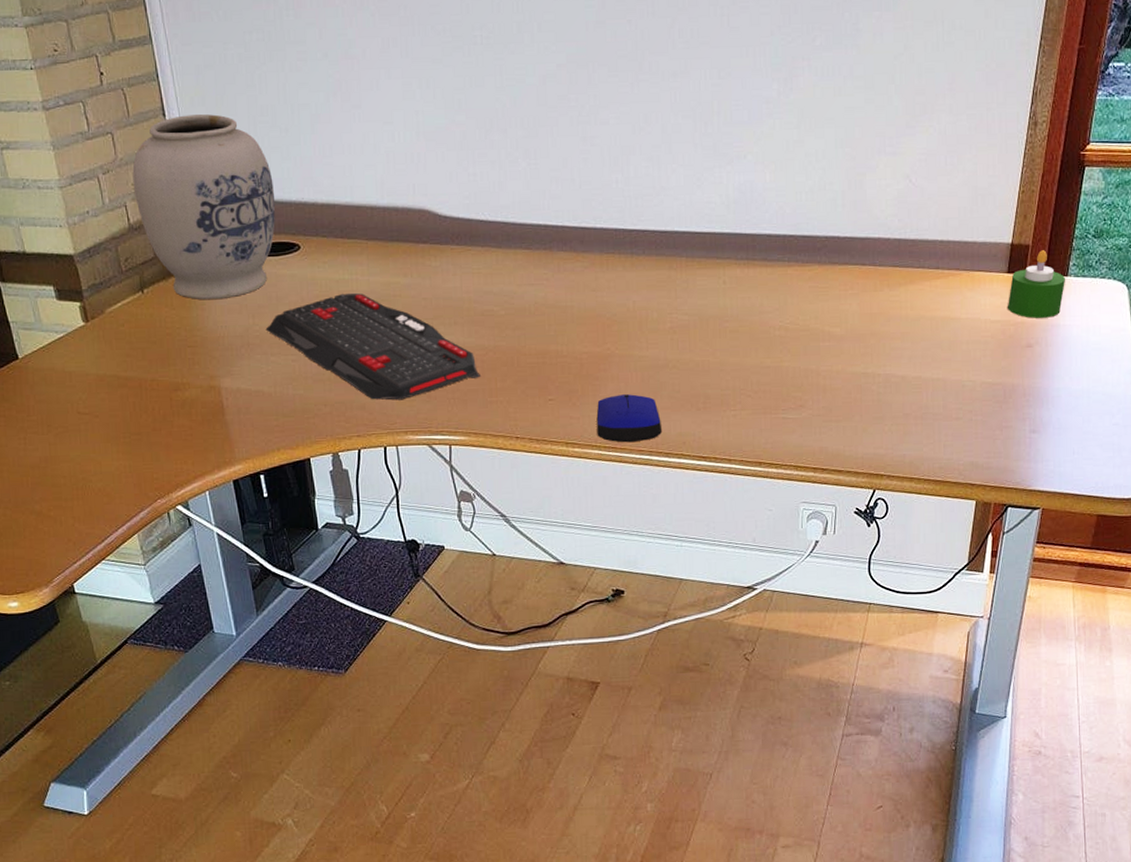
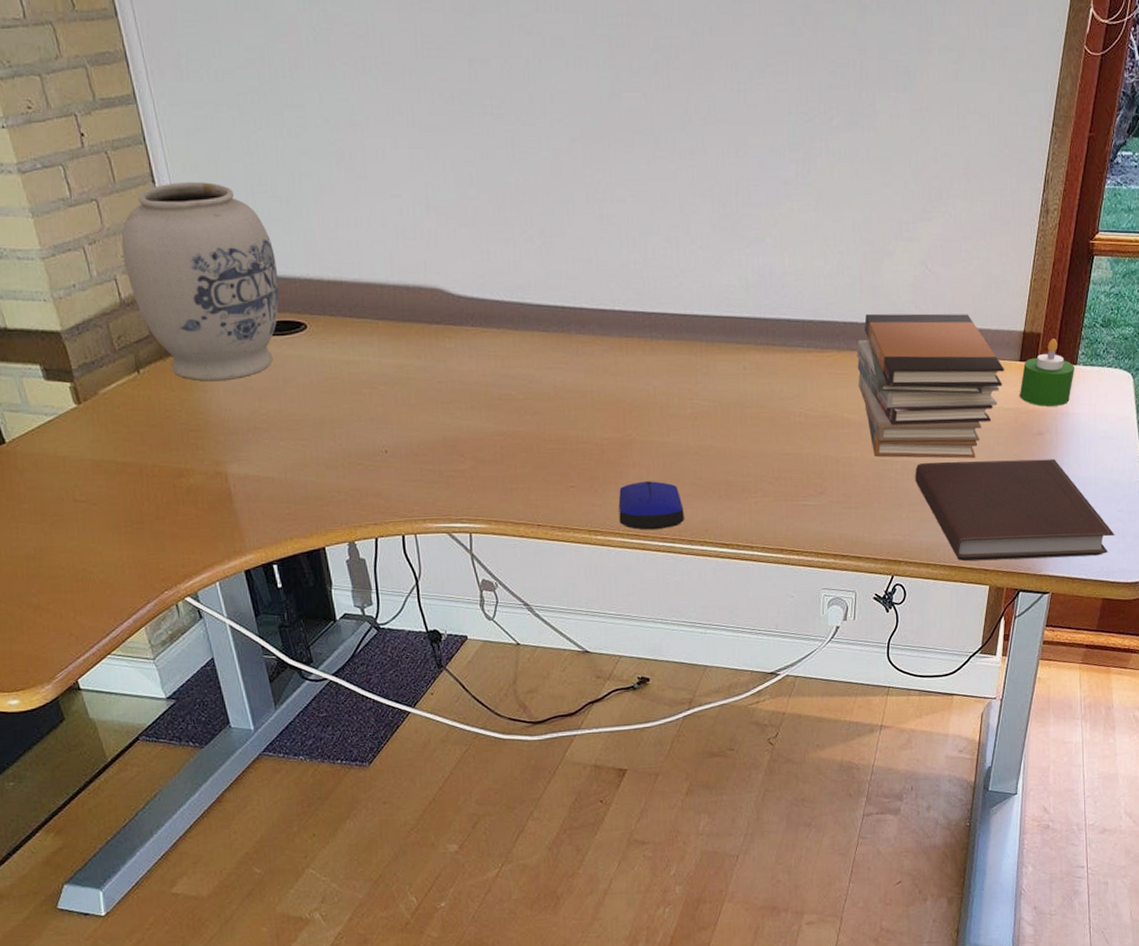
keyboard: present [265,292,480,400] -> none [273,375,500,487]
book stack: none [838,226,991,371] -> present [857,313,1004,459]
notebook: none [898,371,1110,476] -> present [915,459,1115,561]

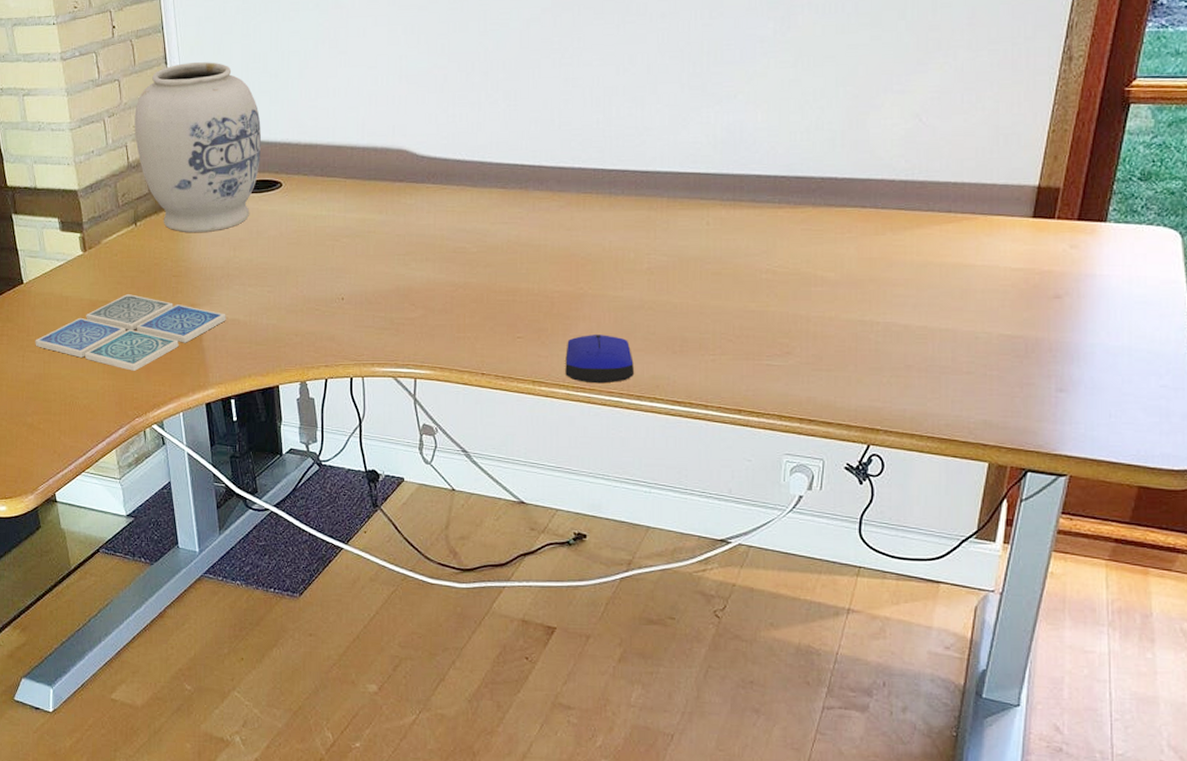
drink coaster: none [29,452,258,539] -> present [35,294,226,371]
book stack: present [857,313,1004,459] -> none [835,168,1013,321]
notebook: present [915,459,1115,561] -> none [899,324,1156,436]
candle: present [1019,339,1075,406] -> none [1031,194,1105,267]

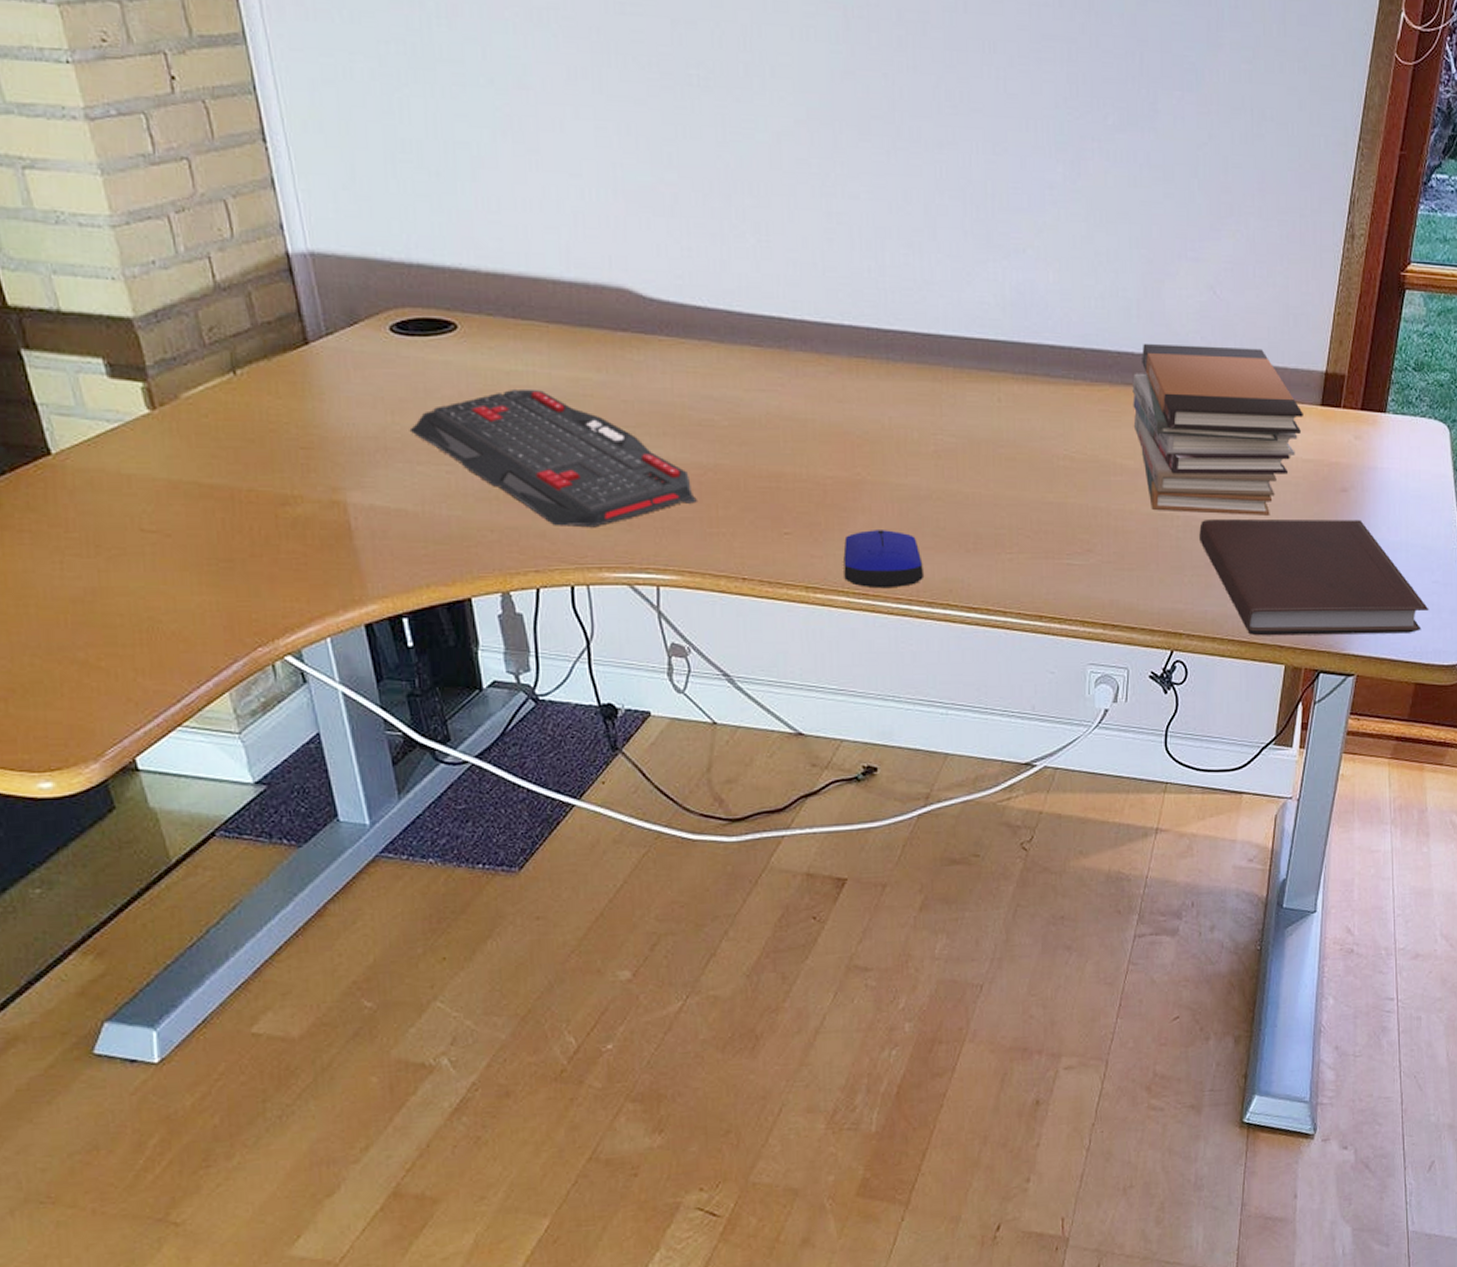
drink coaster: present [35,294,226,371] -> none [79,473,387,581]
vase: present [134,62,261,233] -> none [218,143,423,389]
keyboard: none [245,228,449,333] -> present [409,388,697,528]
book stack: none [835,168,1013,321] -> present [1132,344,1303,515]
notebook: none [899,324,1156,436] -> present [1199,518,1429,636]

